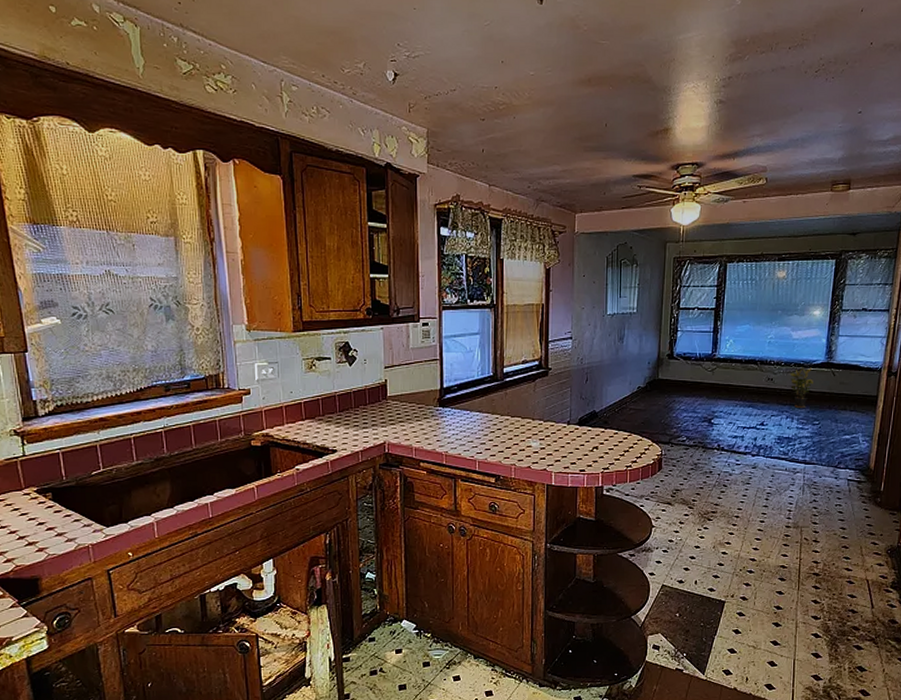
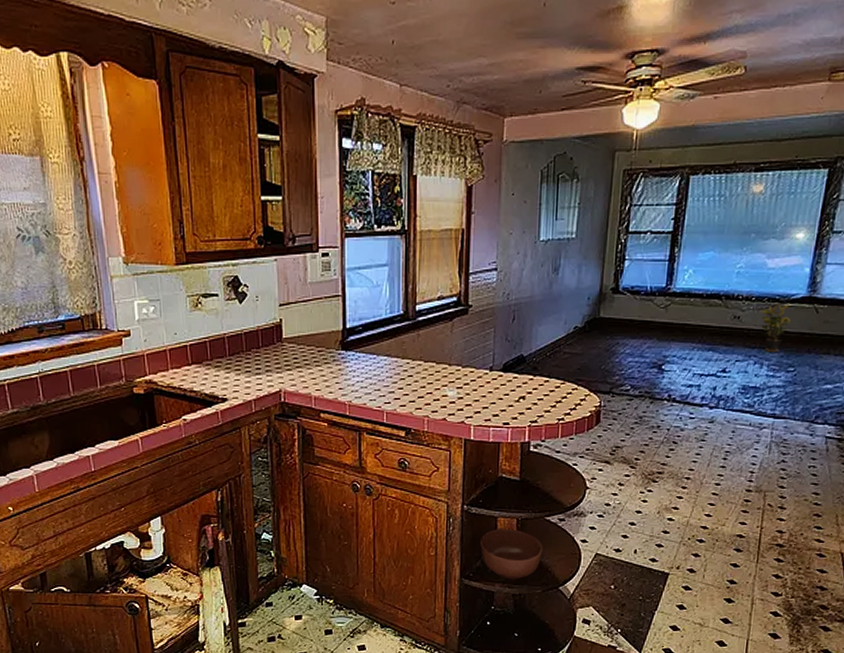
bowl: none [561,564,617,611] -> present [479,529,543,580]

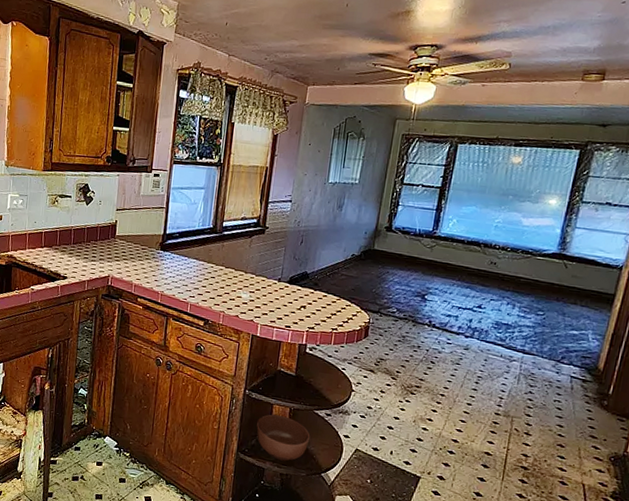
potted plant: present [761,301,791,353] -> none [515,254,542,298]

